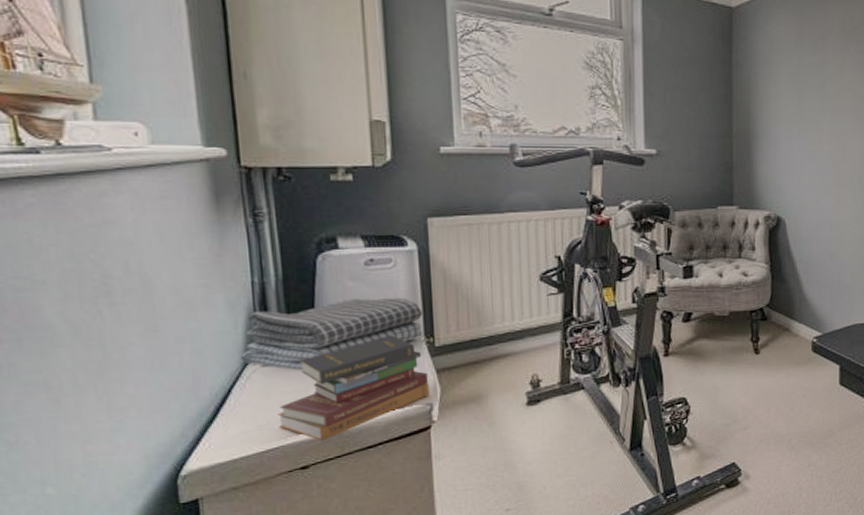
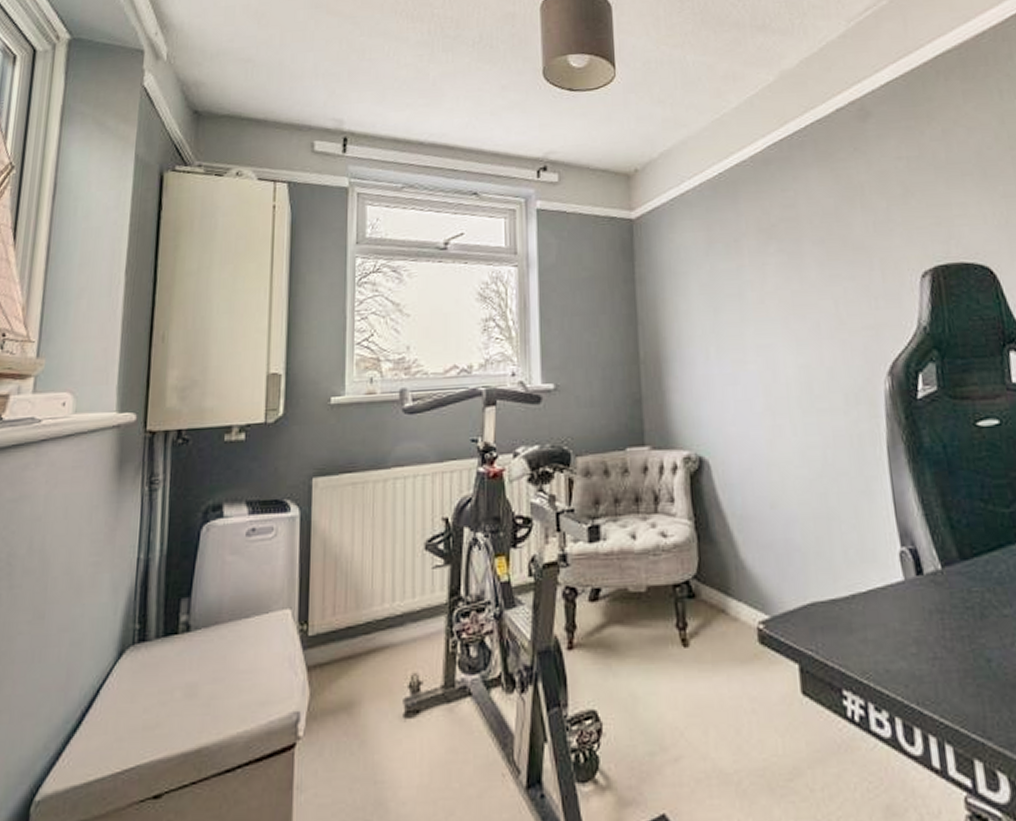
towel: present [240,297,423,371] -> none [114,574,299,667]
books: present [278,335,430,442] -> none [139,621,298,761]

